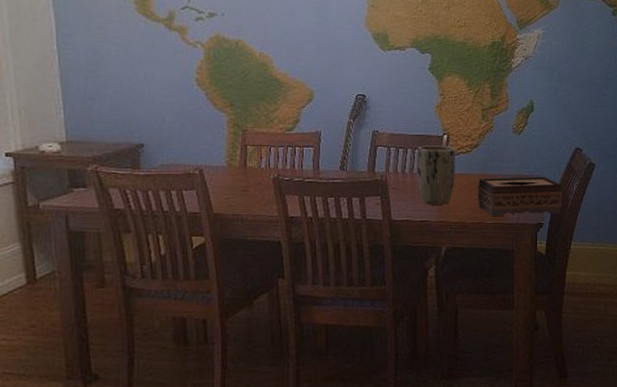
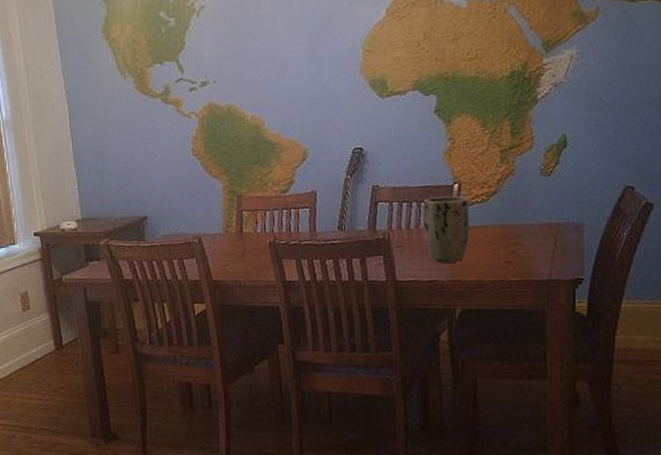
tissue box: present [477,176,563,216] -> none [497,223,609,272]

